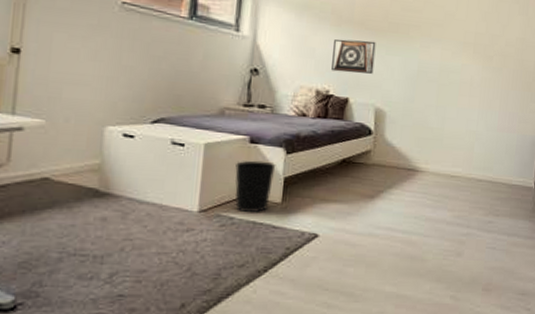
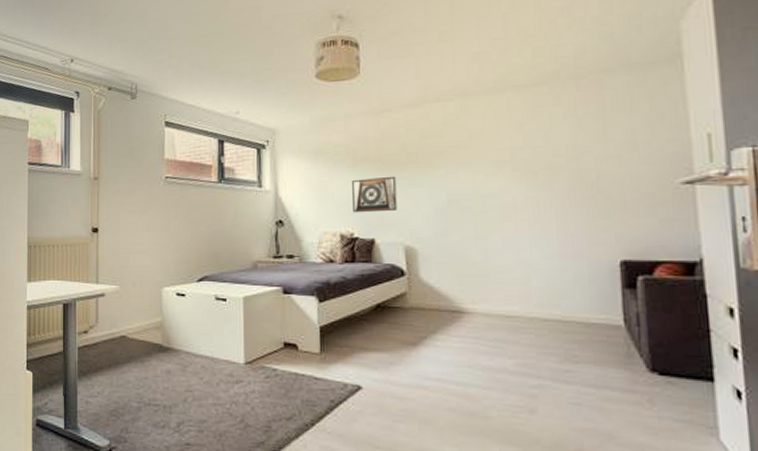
wastebasket: present [234,160,276,214] -> none [273,311,310,365]

